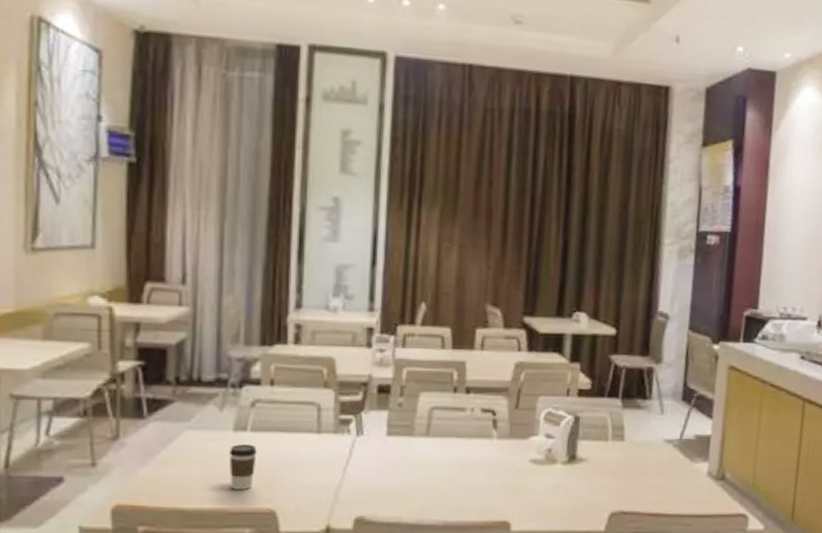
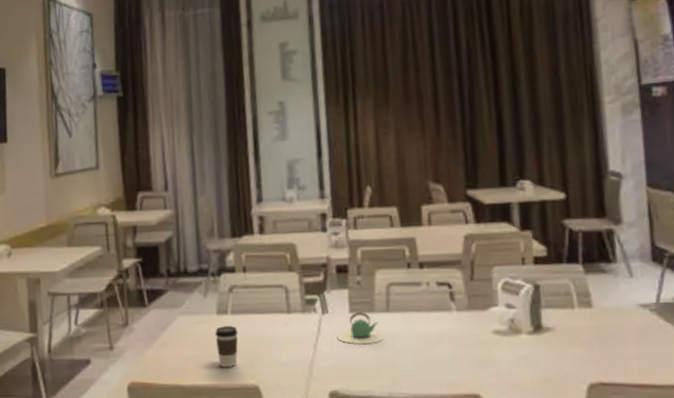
teapot: none [369,434,421,468] -> present [336,311,385,344]

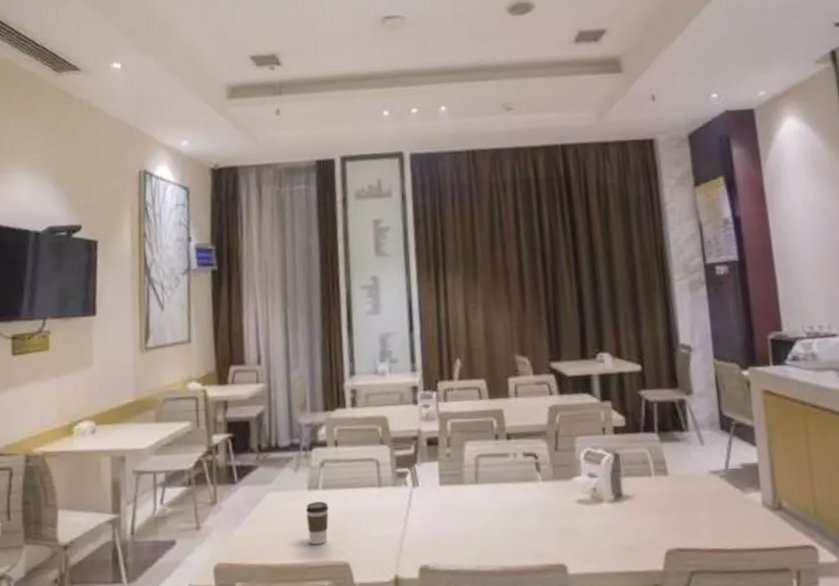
teapot: present [336,311,385,344] -> none [426,483,474,517]

